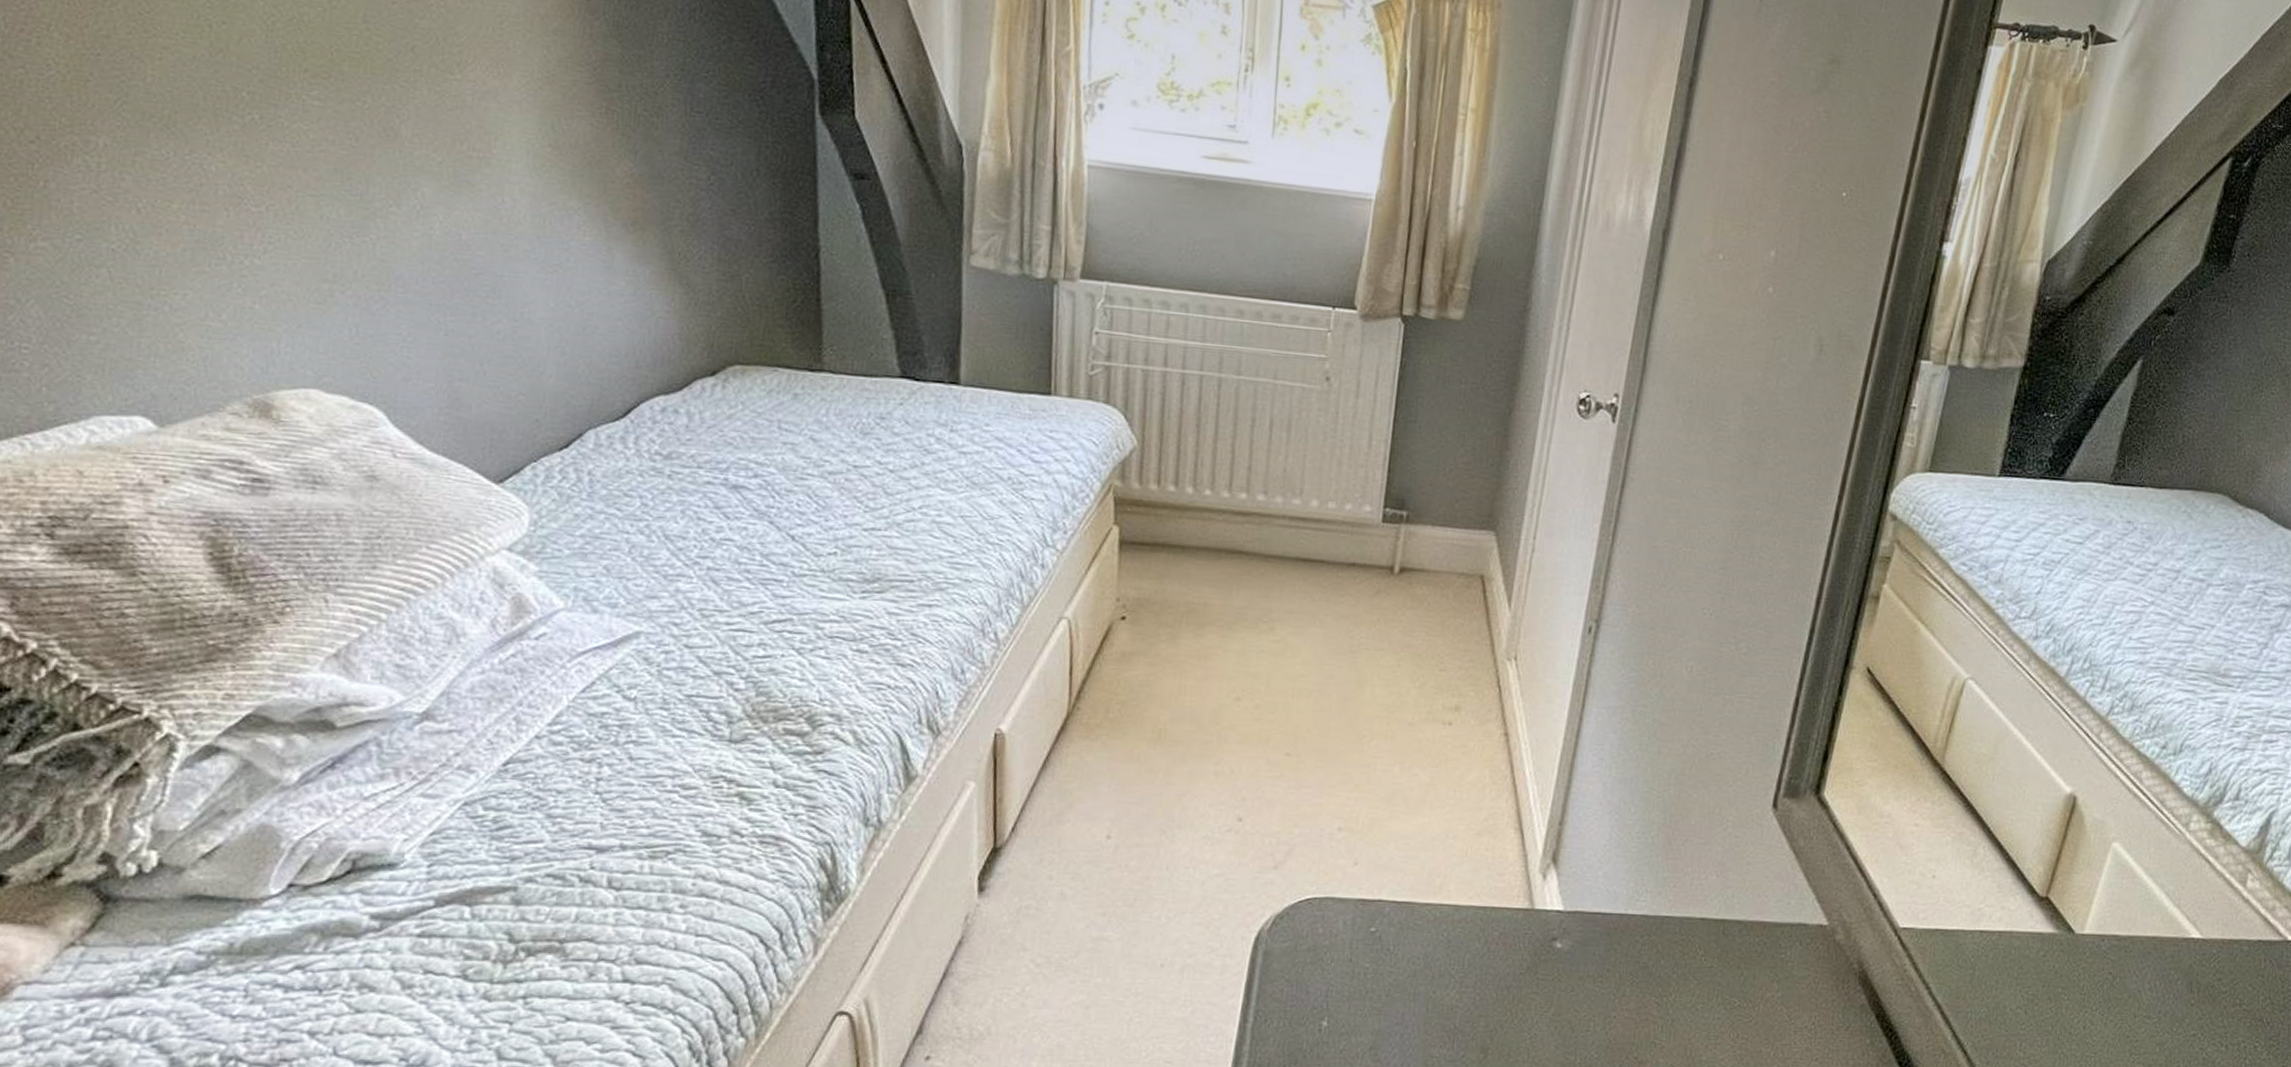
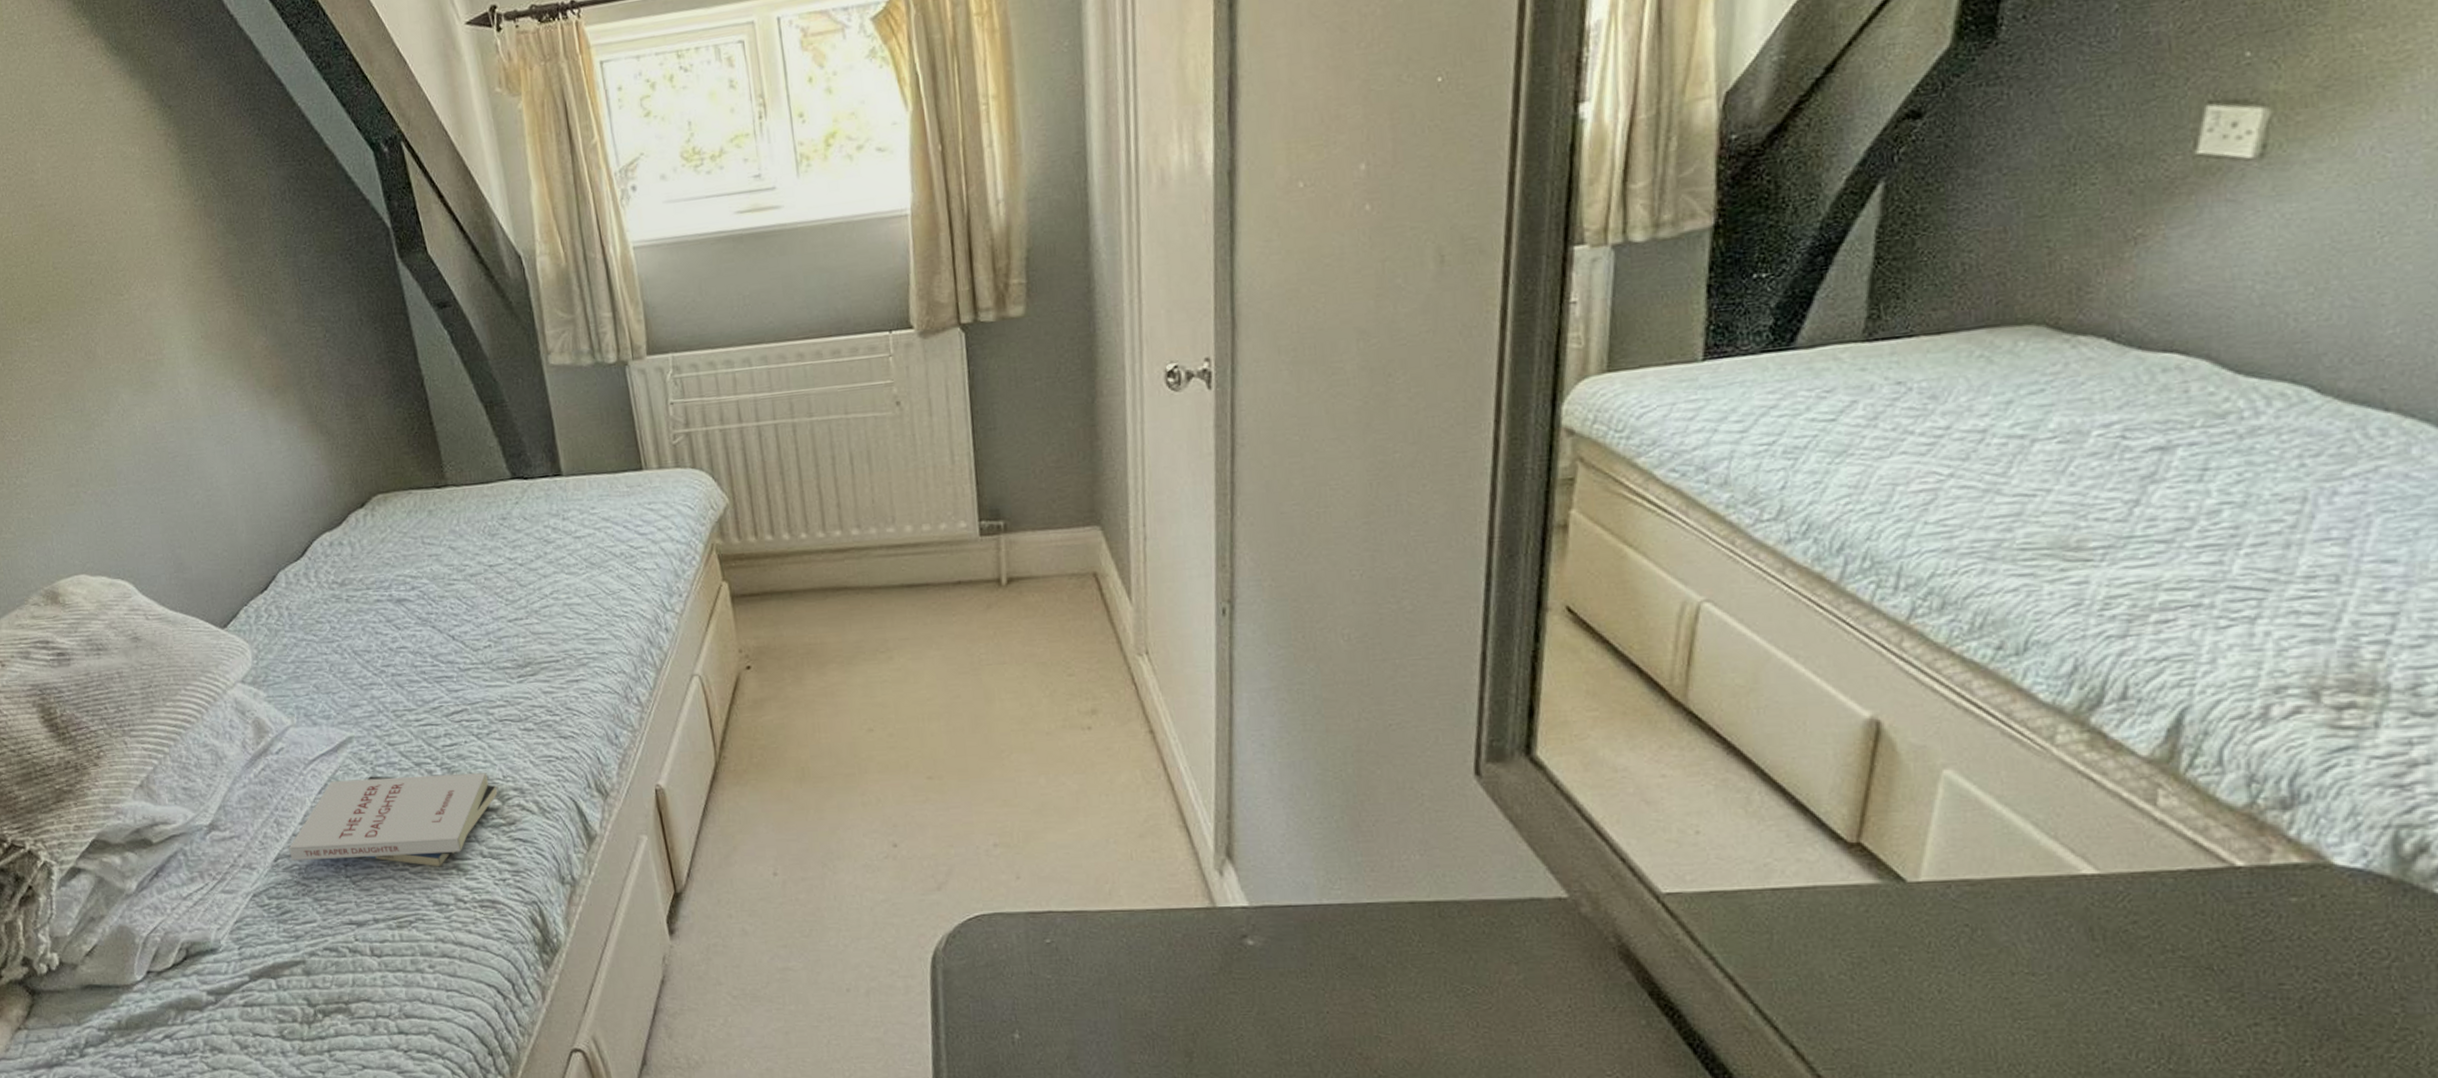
books: none [525,679,810,793] -> present [289,773,498,867]

